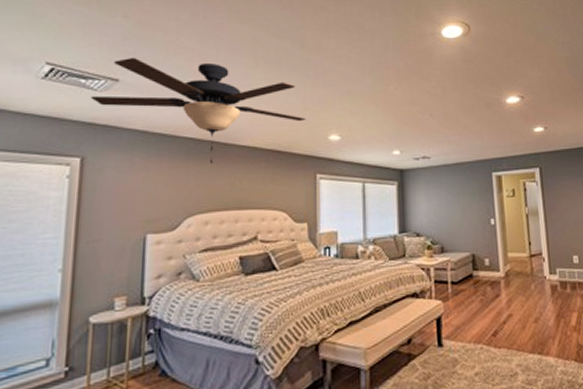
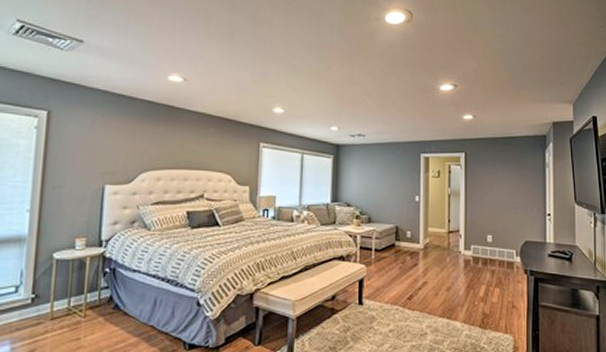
ceiling fan: present [90,57,307,163] -> none [57,20,254,125]

